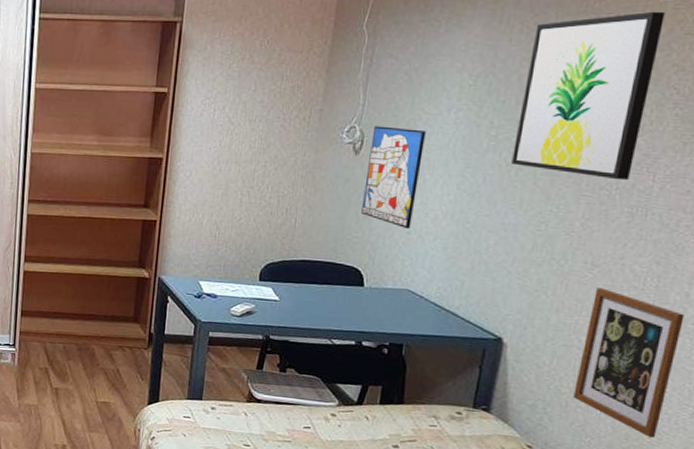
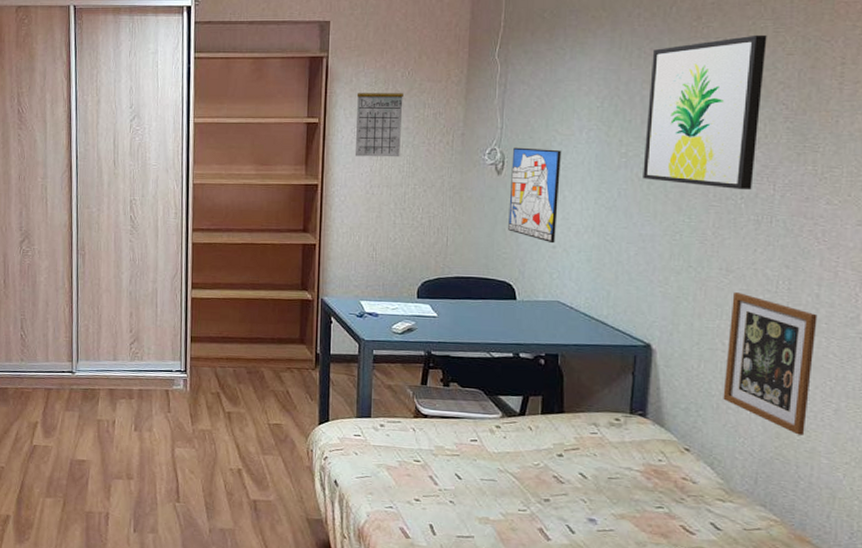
calendar: none [203,48,261,132] -> present [354,80,403,157]

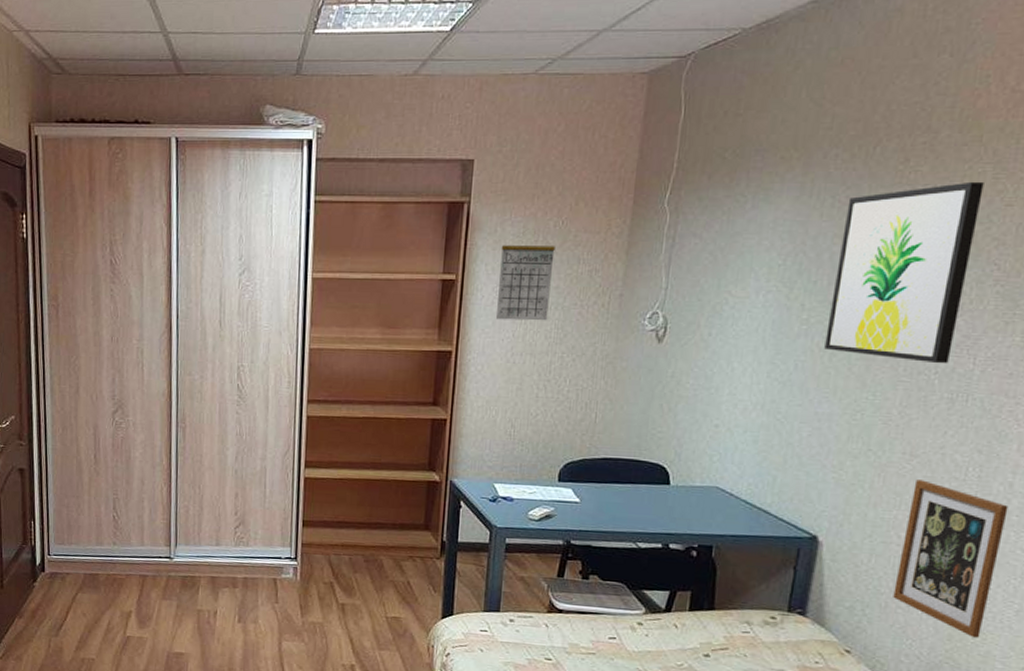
wall art: present [508,147,561,244] -> none [666,311,733,422]

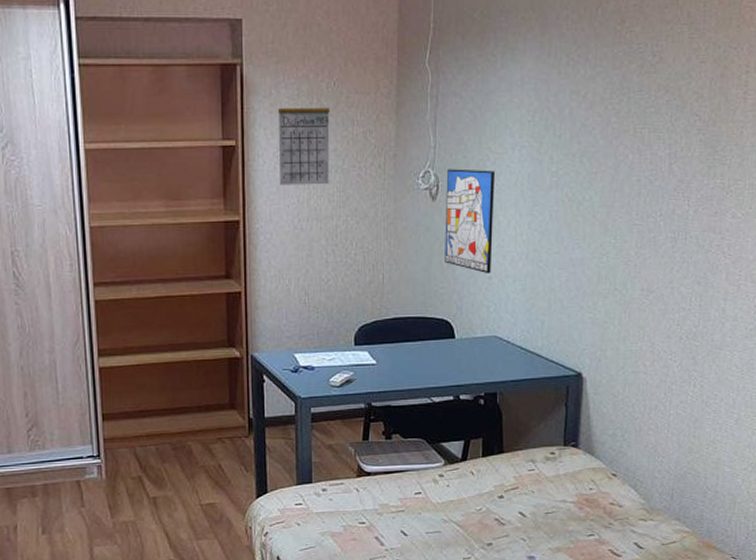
wall art: none [666,311,733,422] -> present [445,169,495,274]
wall art: present [824,181,984,364] -> none [572,40,683,207]
picture frame: present [893,480,1009,638] -> none [645,313,723,448]

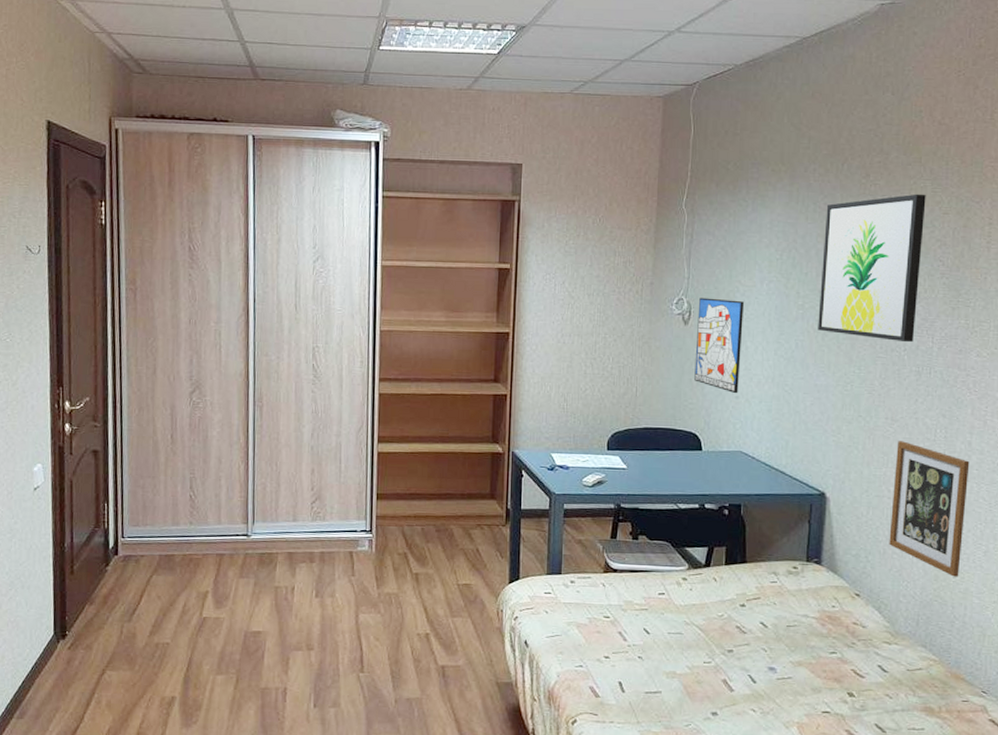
calendar: present [277,92,330,186] -> none [546,226,594,306]
wall art: none [572,40,683,207] -> present [818,193,926,343]
picture frame: none [645,313,723,448] -> present [889,441,970,577]

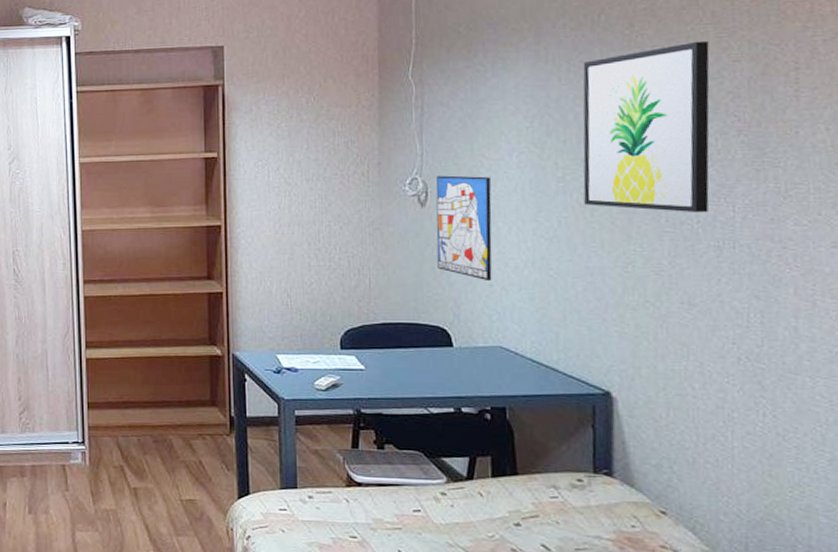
picture frame: present [889,441,970,577] -> none [698,329,799,491]

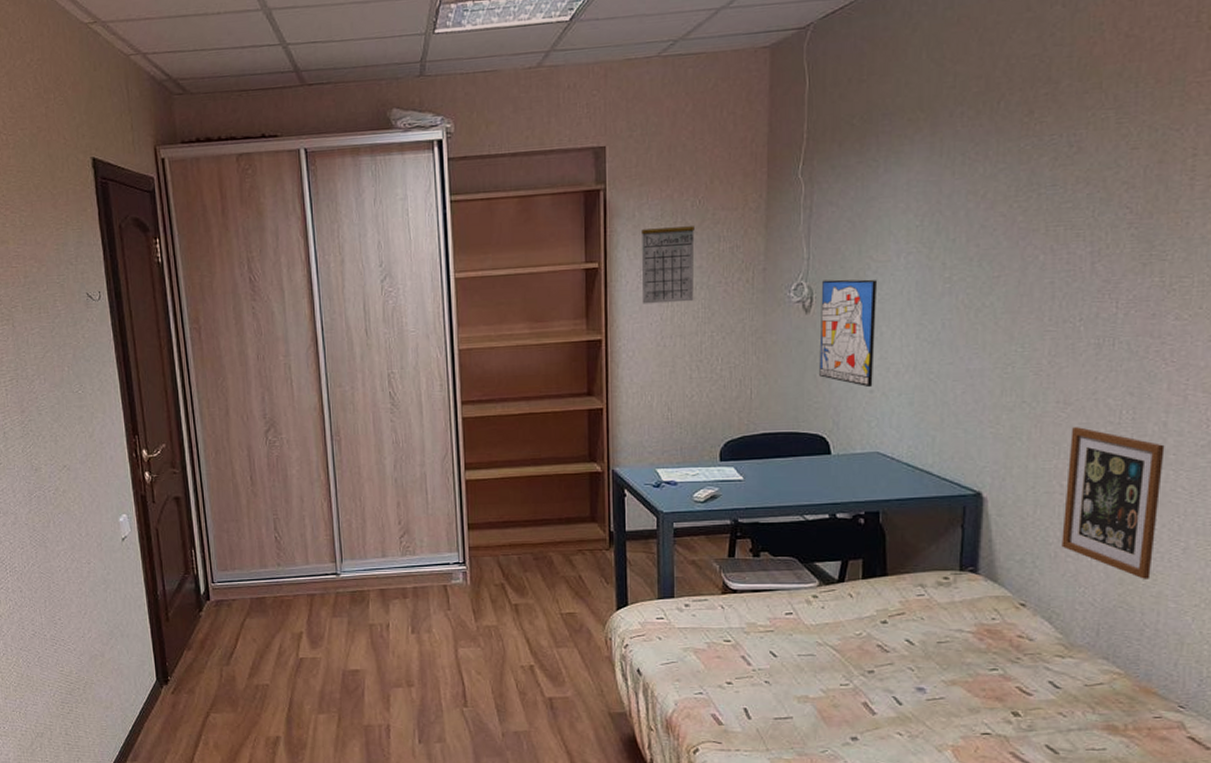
calendar: none [258,107,311,193] -> present [640,212,695,304]
wall art: present [583,40,710,213] -> none [969,127,1108,311]
picture frame: none [698,329,799,491] -> present [1061,427,1165,579]

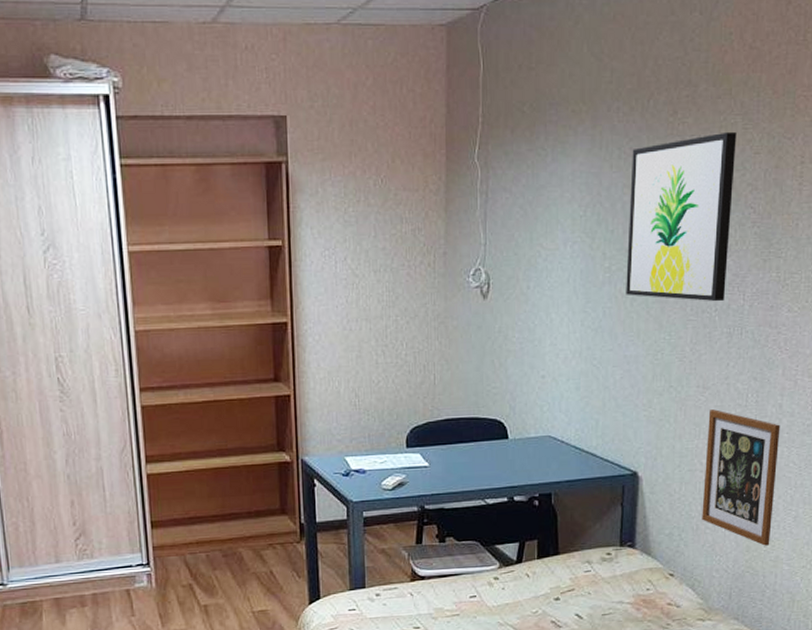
calendar: present [640,212,695,304] -> none [324,190,378,286]
wall art: present [819,279,876,388] -> none [496,266,547,373]
wall art: none [969,127,1108,311] -> present [626,131,737,302]

